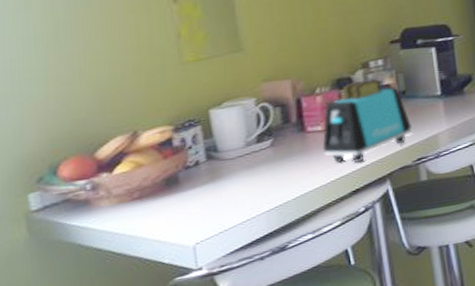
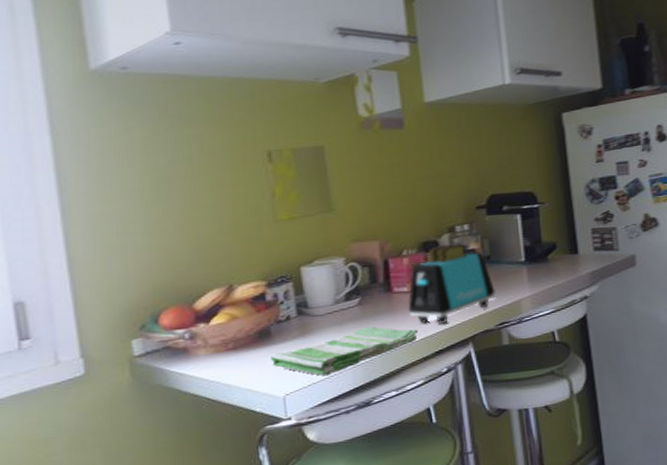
dish towel: none [178,168,334,222] -> present [269,326,419,376]

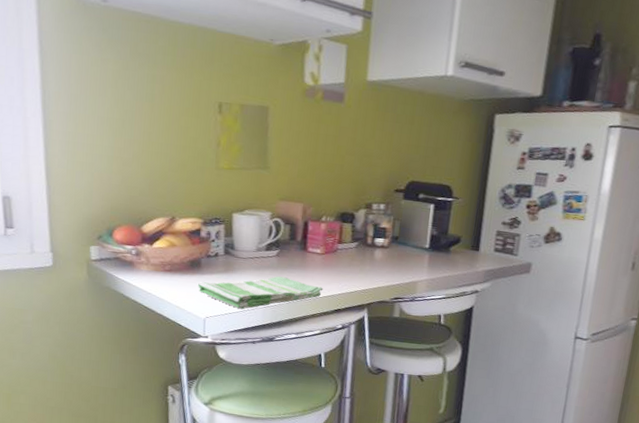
toaster: present [408,244,496,325] -> none [317,217,397,288]

